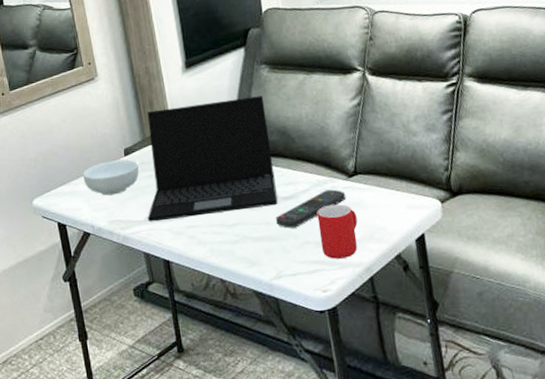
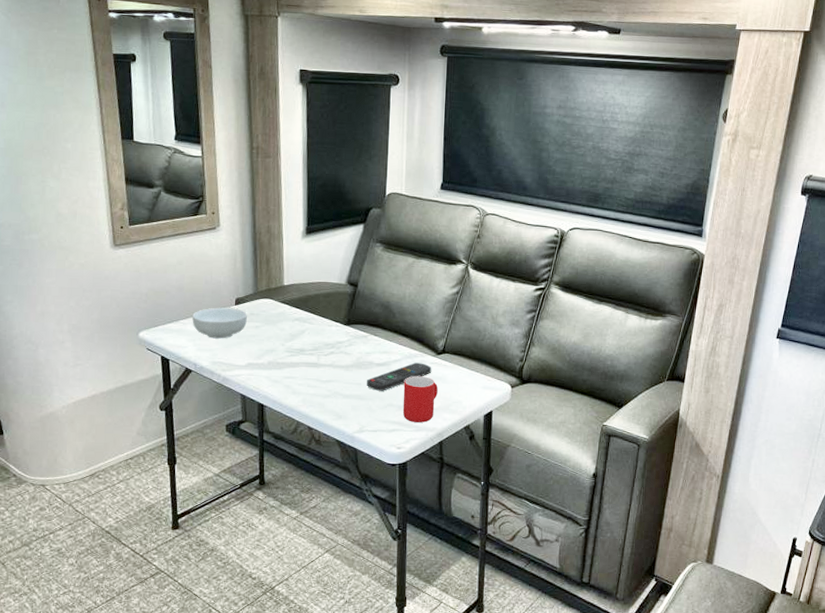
laptop: present [147,96,278,222] -> none [248,267,374,369]

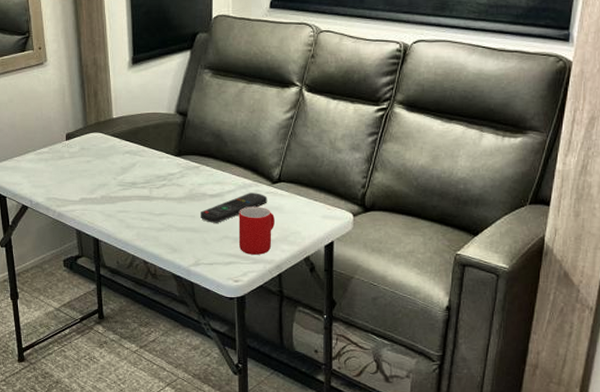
cereal bowl: present [192,307,247,339] -> none [26,143,78,175]

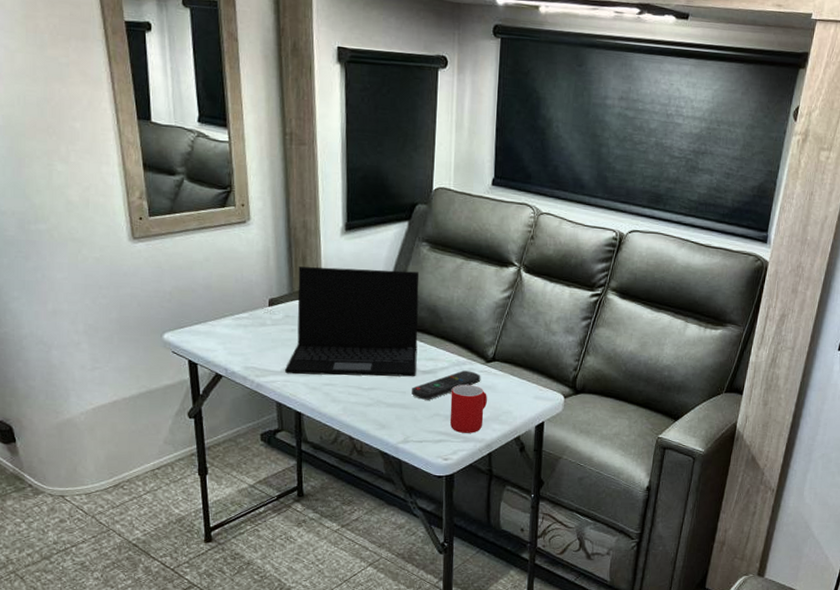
laptop: none [82,99,204,203] -> present [284,266,419,377]

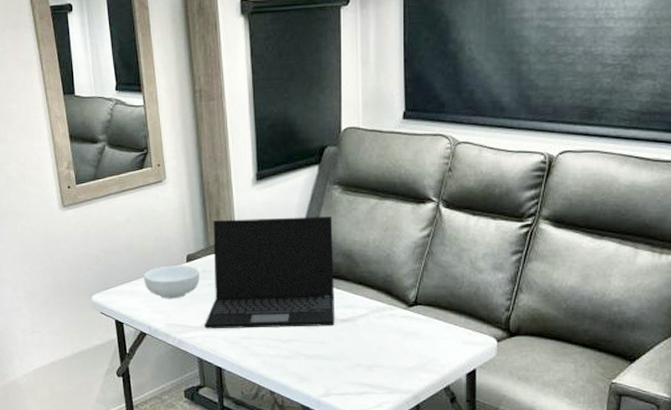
cereal bowl: none [222,308,282,343] -> present [144,266,200,299]
remote control: present [412,370,481,400] -> none [331,317,403,350]
mug: present [449,384,487,433] -> none [372,332,411,384]

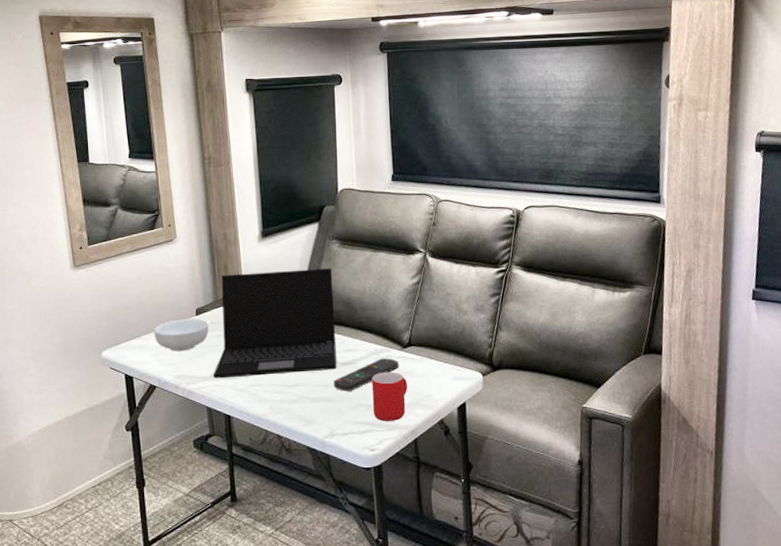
remote control: none [331,317,403,350] -> present [334,358,399,391]
mug: none [372,332,411,384] -> present [371,372,407,421]

